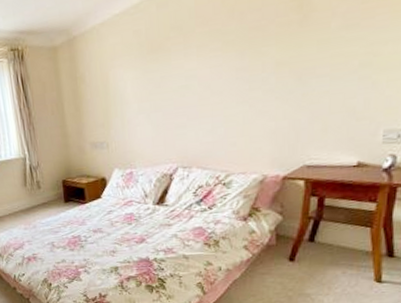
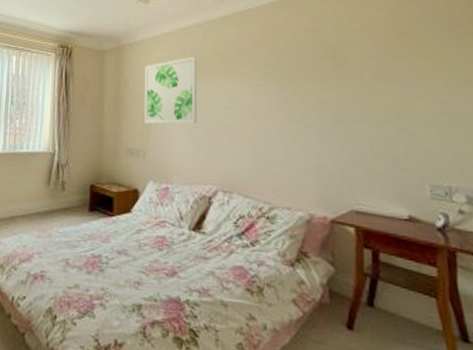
wall art: none [98,35,156,117] -> present [144,56,197,124]

